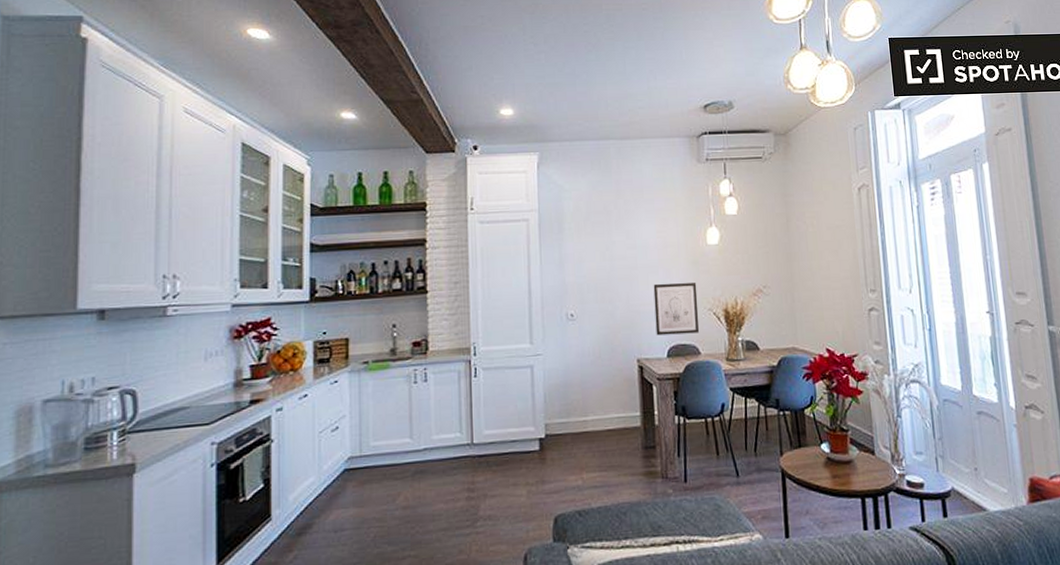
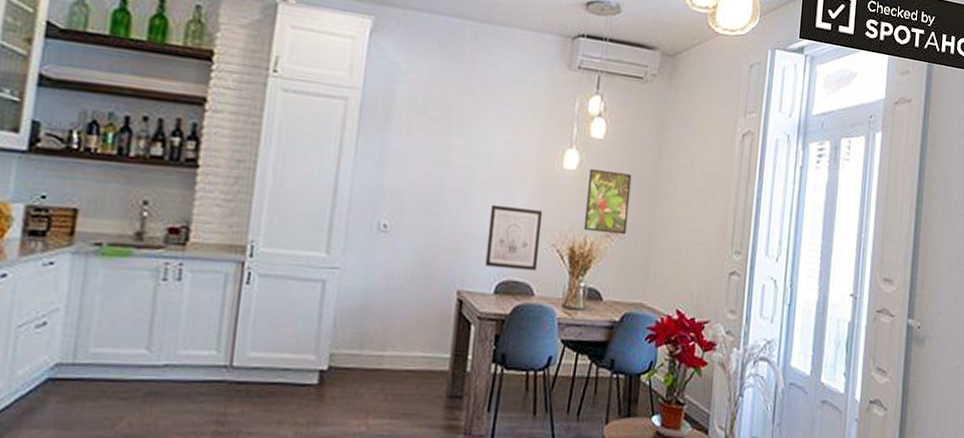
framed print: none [729,239,771,293] -> present [583,168,632,235]

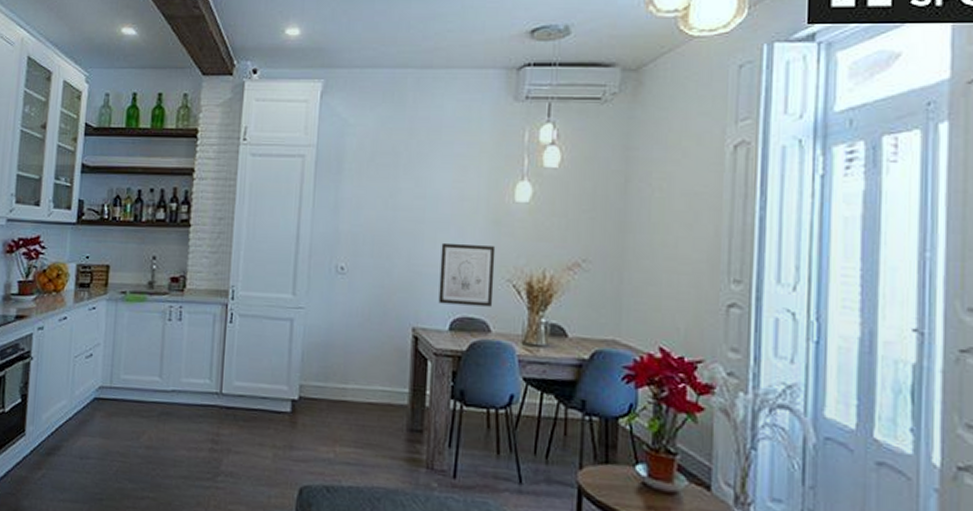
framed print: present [583,168,632,235] -> none [541,199,594,267]

